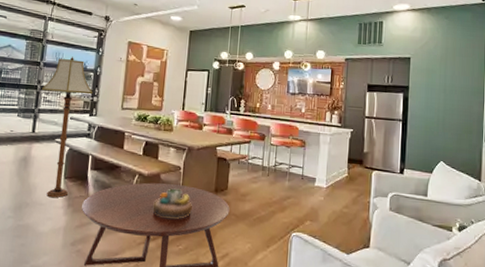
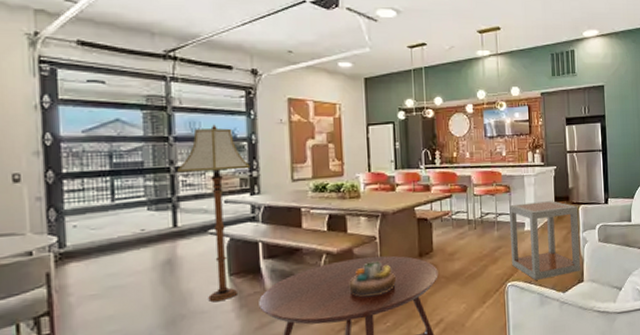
side table: none [298,159,371,237] -> present [508,201,581,280]

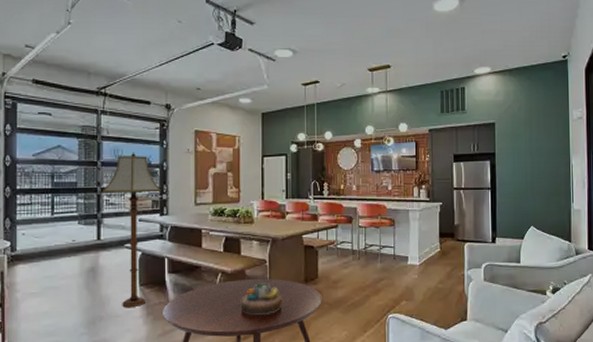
side table: present [508,201,581,280] -> none [392,237,465,314]

